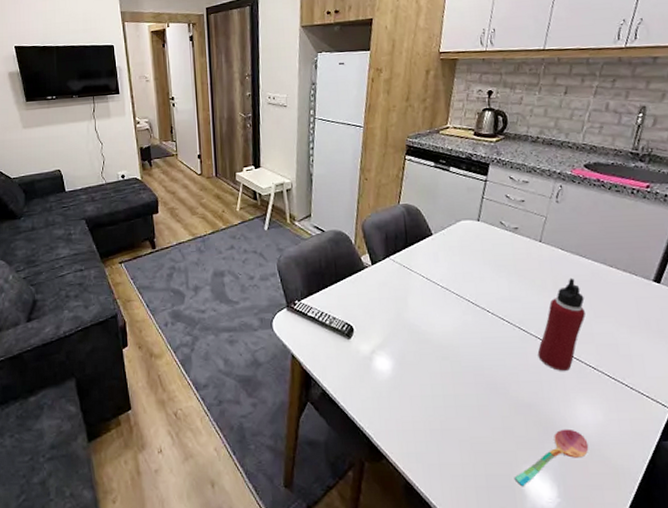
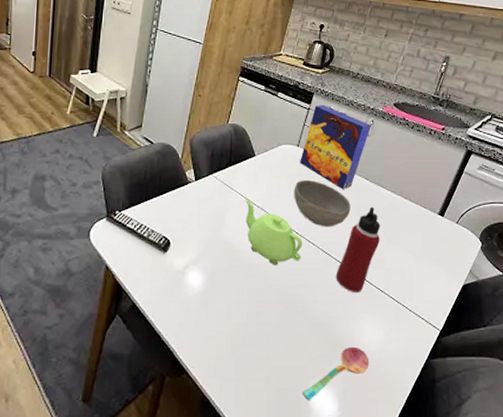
teakettle: none [428,279,496,346] -> present [246,198,302,265]
bowl: none [479,255,547,304] -> present [294,180,351,227]
cereal box: none [482,174,560,262] -> present [300,104,371,189]

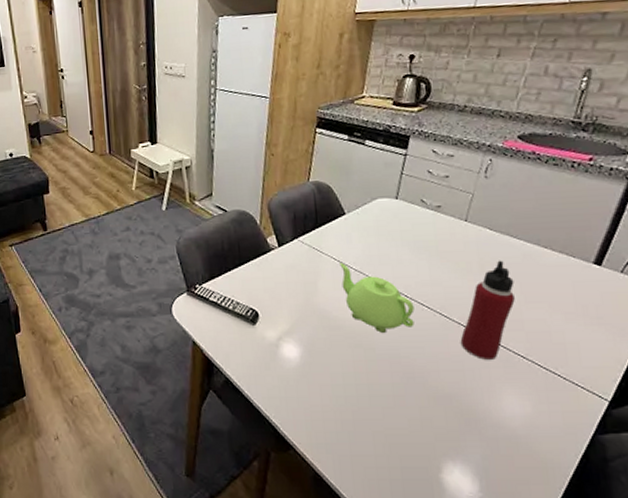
bowl: present [294,180,351,227] -> none [397,236,472,288]
cereal box: present [300,104,371,189] -> none [401,147,490,243]
soupspoon: present [302,346,369,401] -> none [432,420,515,480]

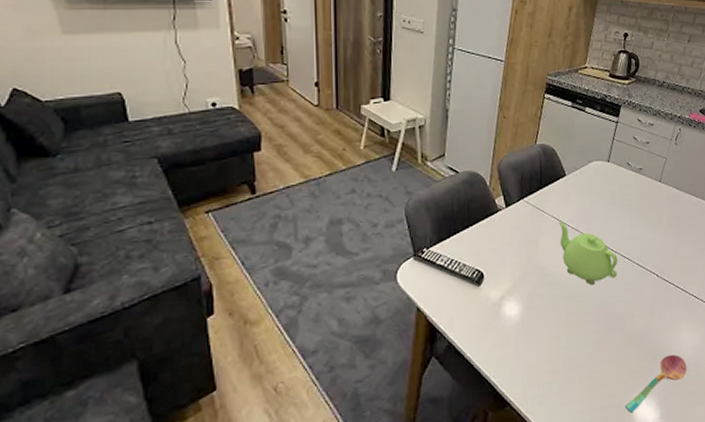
soupspoon: none [432,420,515,480] -> present [625,354,687,414]
water bottle: present [460,260,515,361] -> none [651,215,692,303]

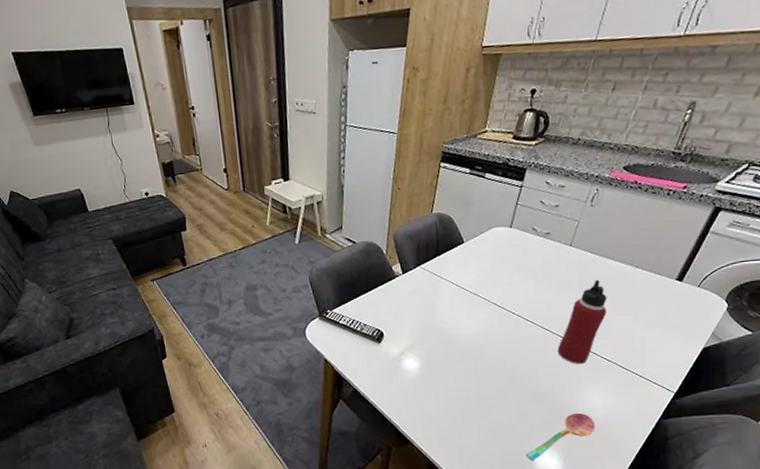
teakettle: present [559,220,618,285] -> none [457,285,520,345]
water bottle: none [651,215,692,303] -> present [557,279,607,365]

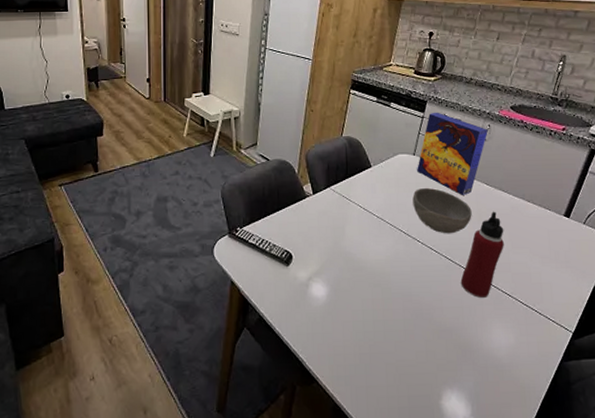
bowl: none [508,260,573,305] -> present [412,188,472,234]
cereal box: none [514,179,595,265] -> present [417,112,488,195]
soupspoon: present [526,412,595,461] -> none [433,351,501,407]

